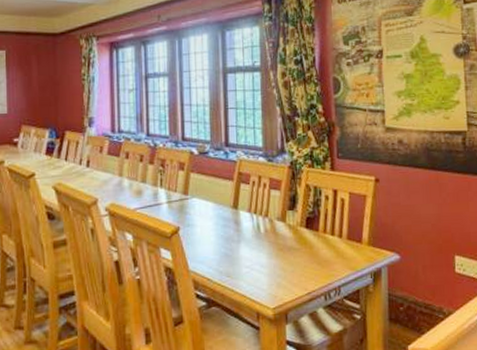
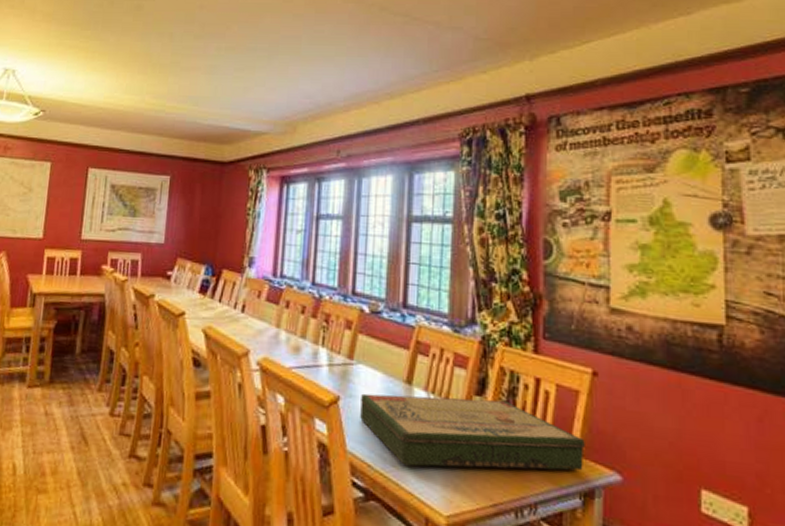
board game: none [197,211,373,274] -> present [360,393,585,471]

